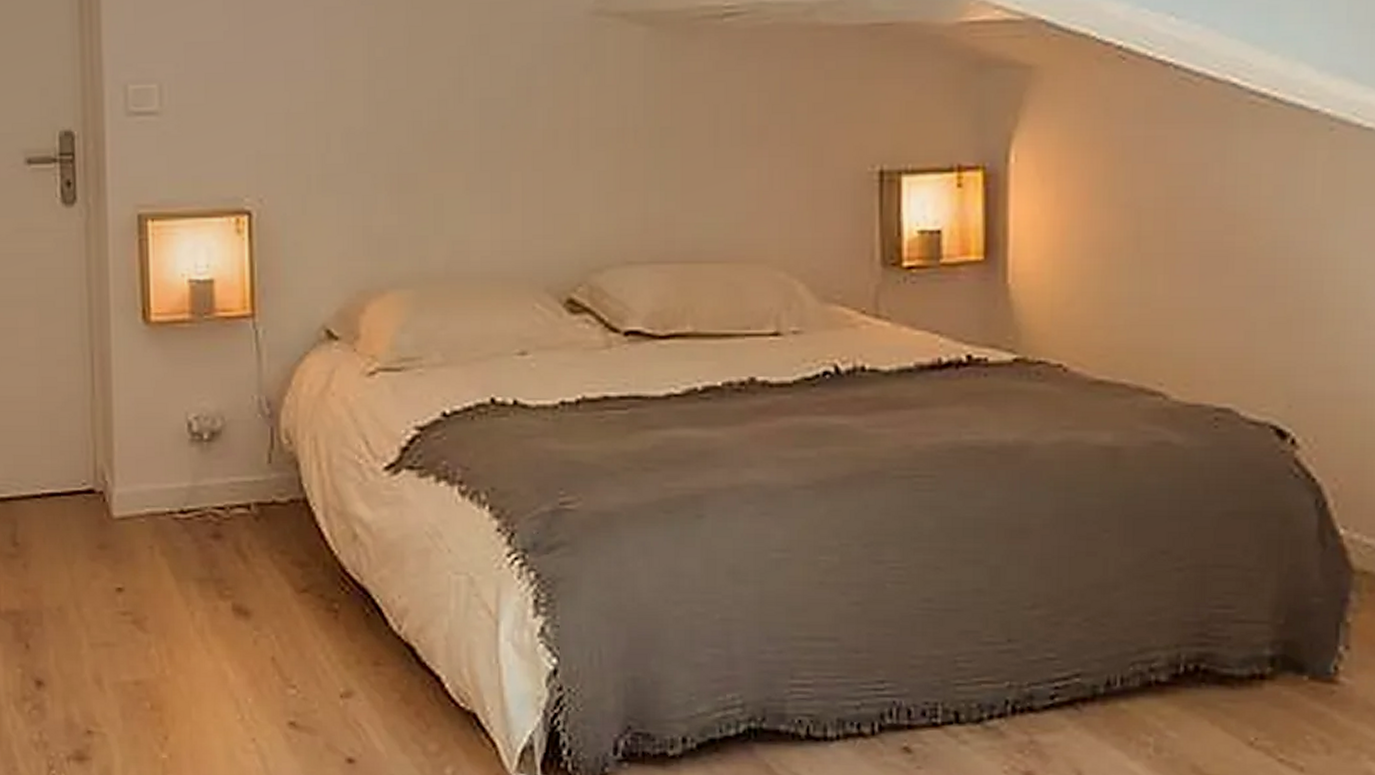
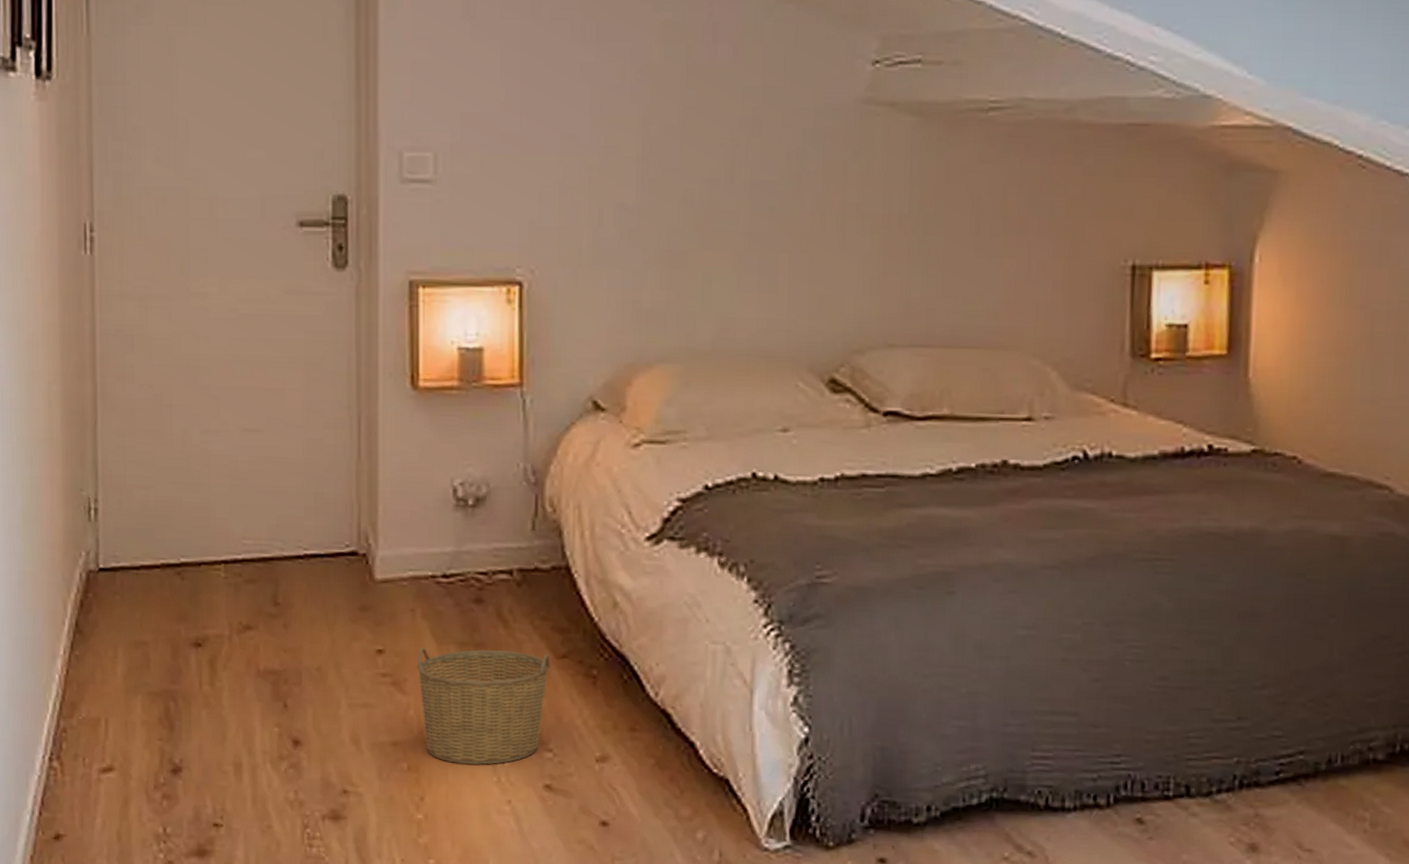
basket: none [156,584,291,703] -> present [416,647,550,765]

